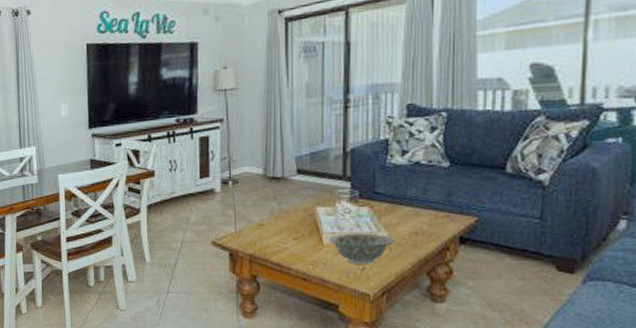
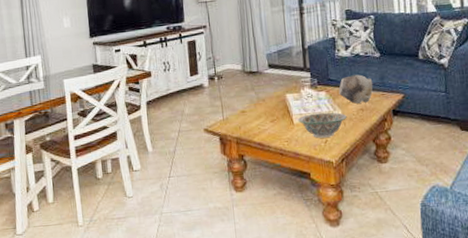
seashell: none [387,188,435,225] -> present [338,74,373,104]

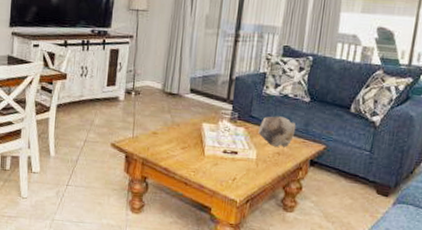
decorative bowl: present [298,112,347,138] -> none [210,148,262,176]

